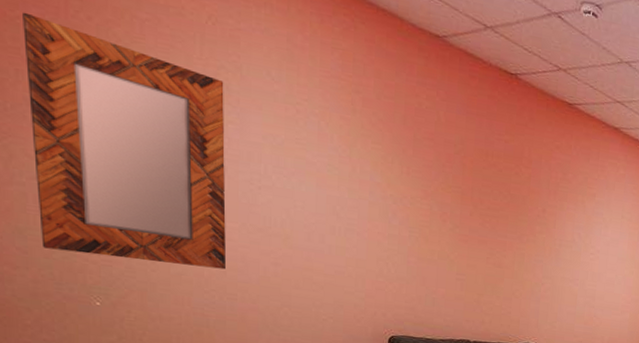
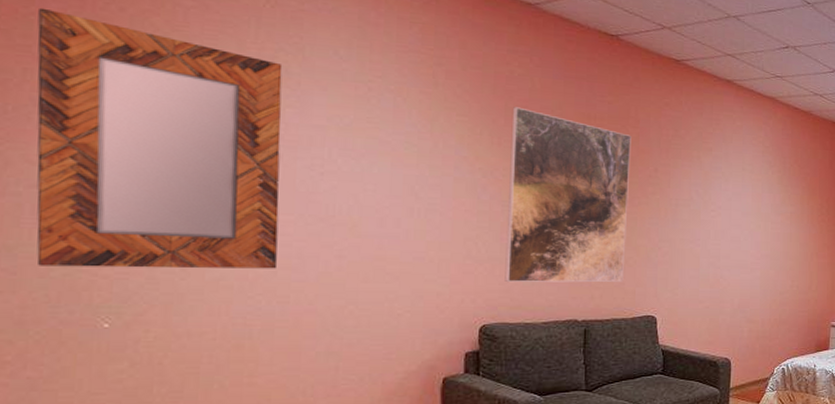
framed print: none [410,138,524,311] -> present [505,107,631,283]

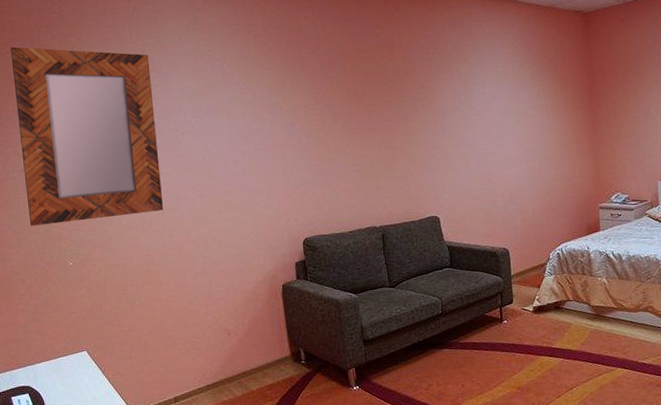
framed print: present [505,107,631,283] -> none [305,53,408,201]

